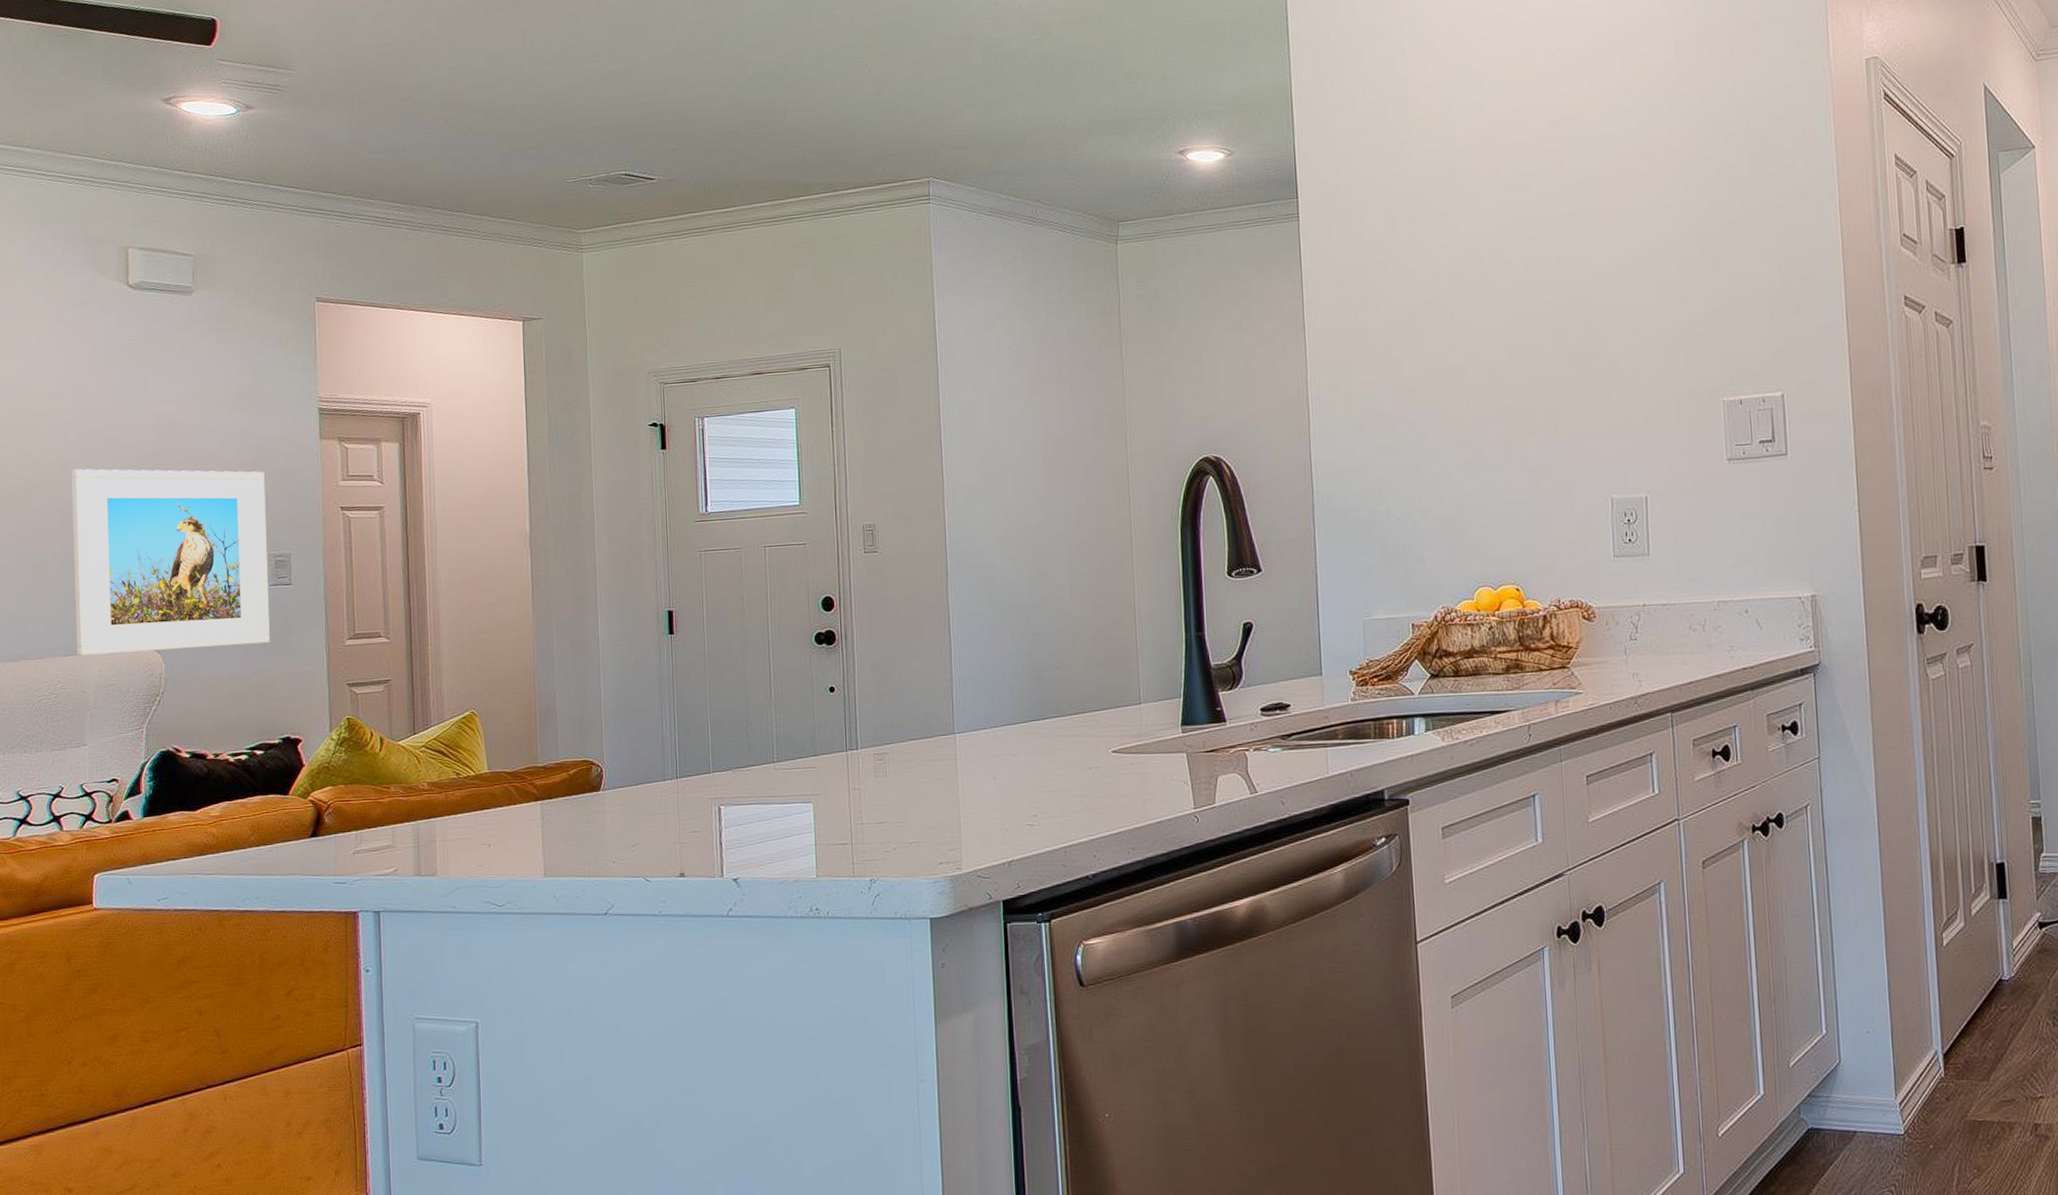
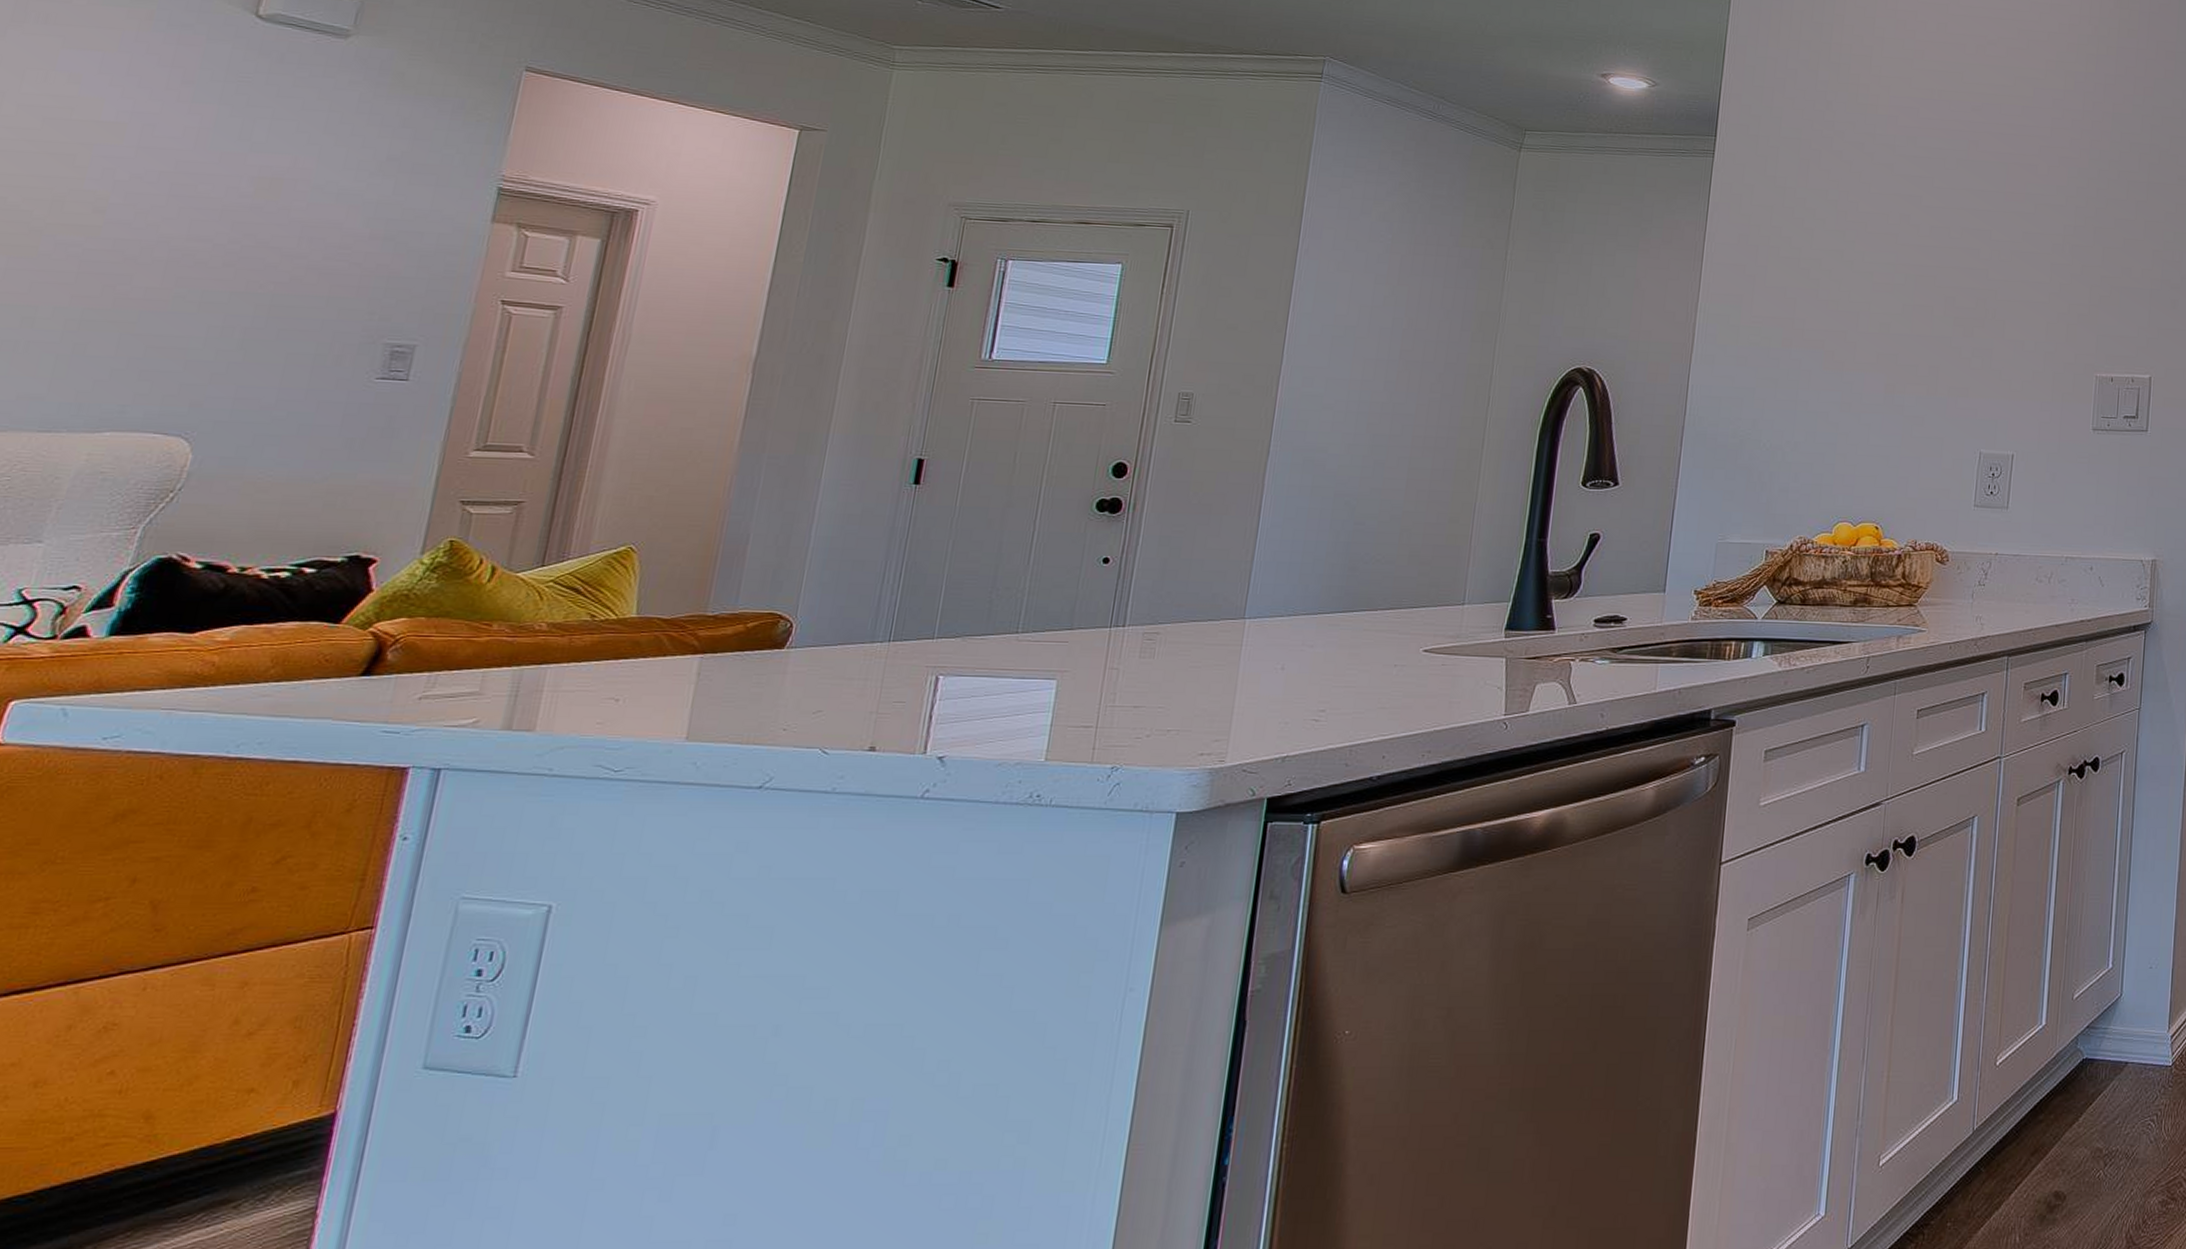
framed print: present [71,468,270,656] -> none [57,213,402,444]

